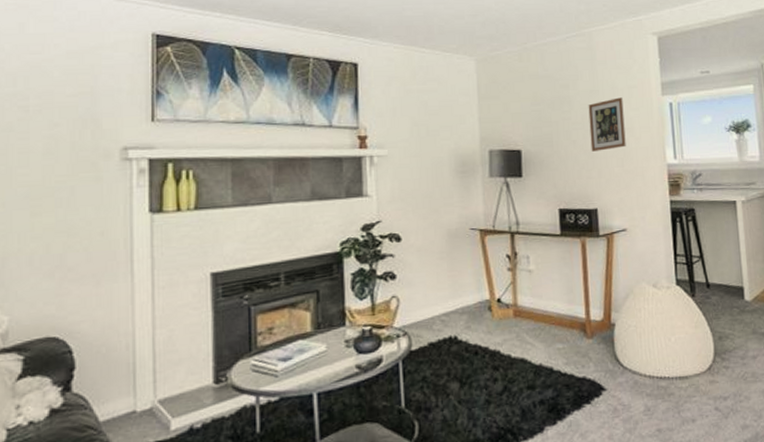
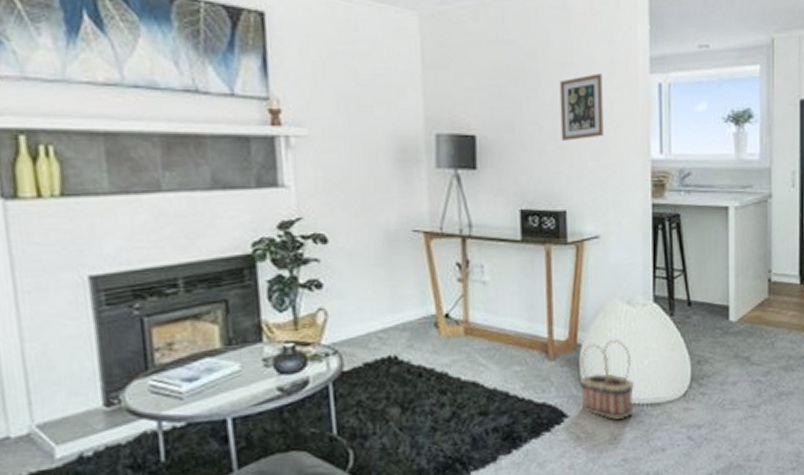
basket: none [615,319,664,392] -> present [580,340,634,419]

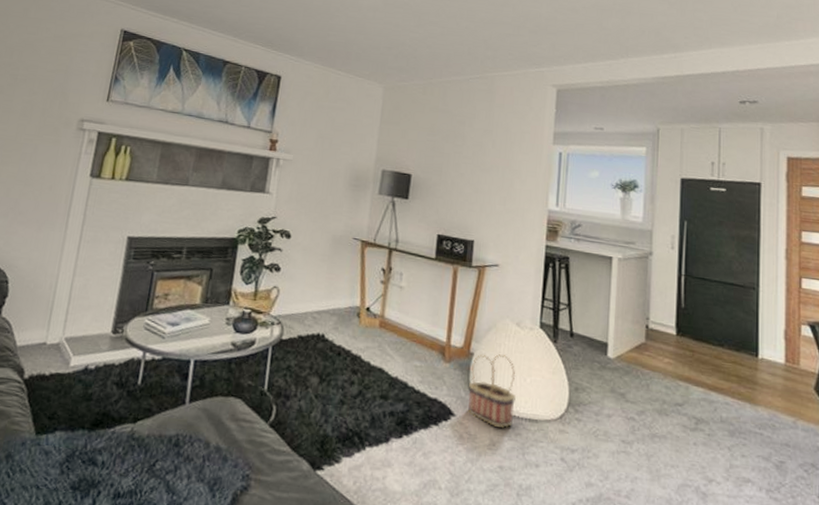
picture frame: present [559,73,604,141] -> none [476,140,515,188]

